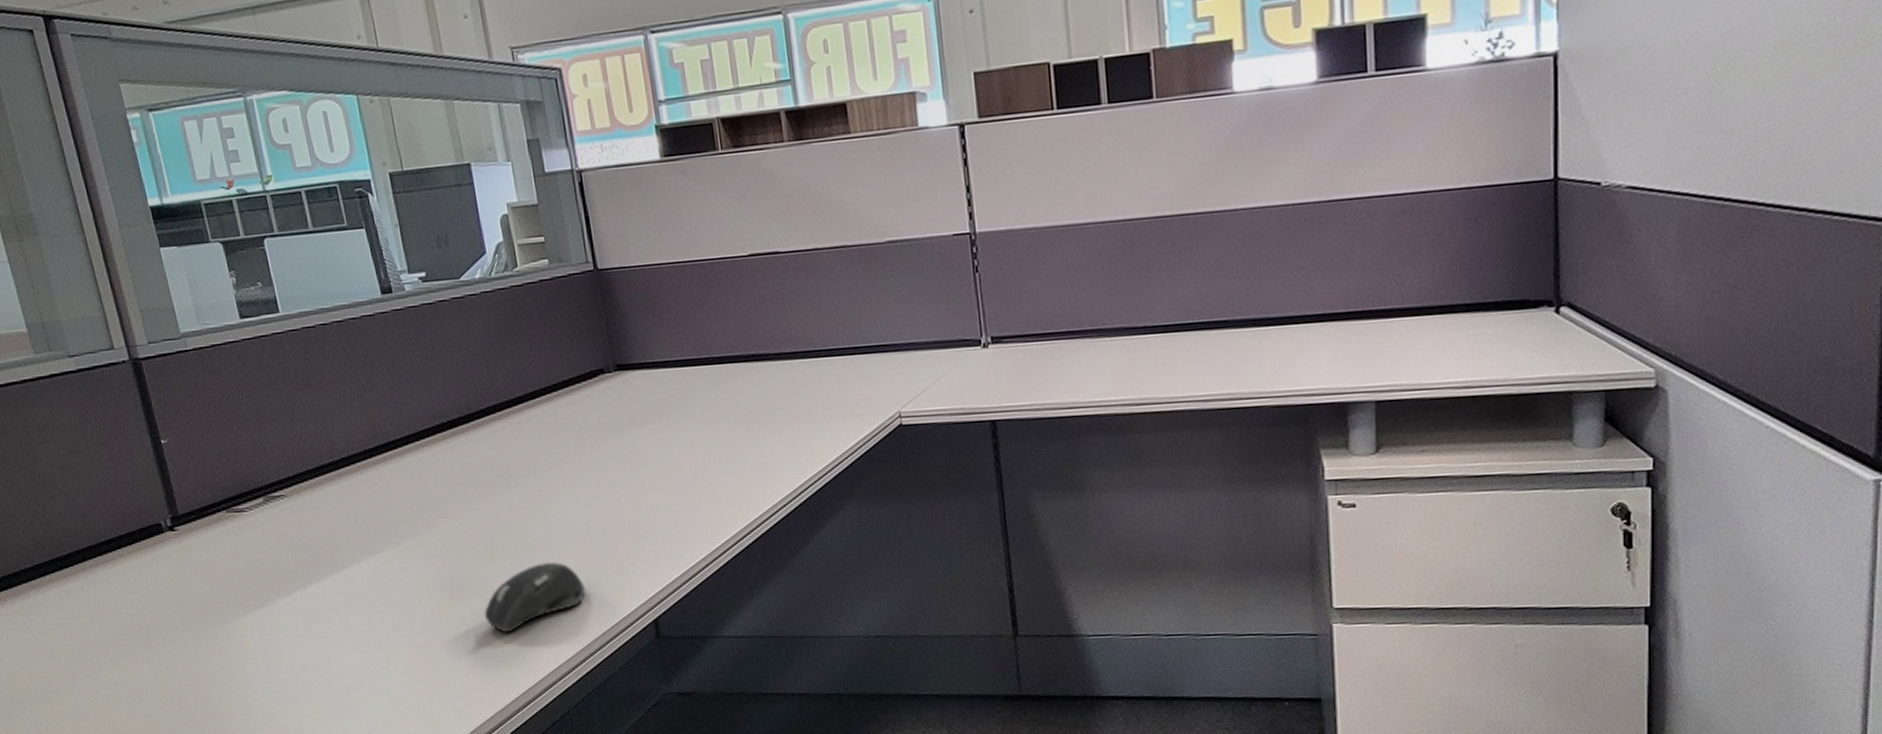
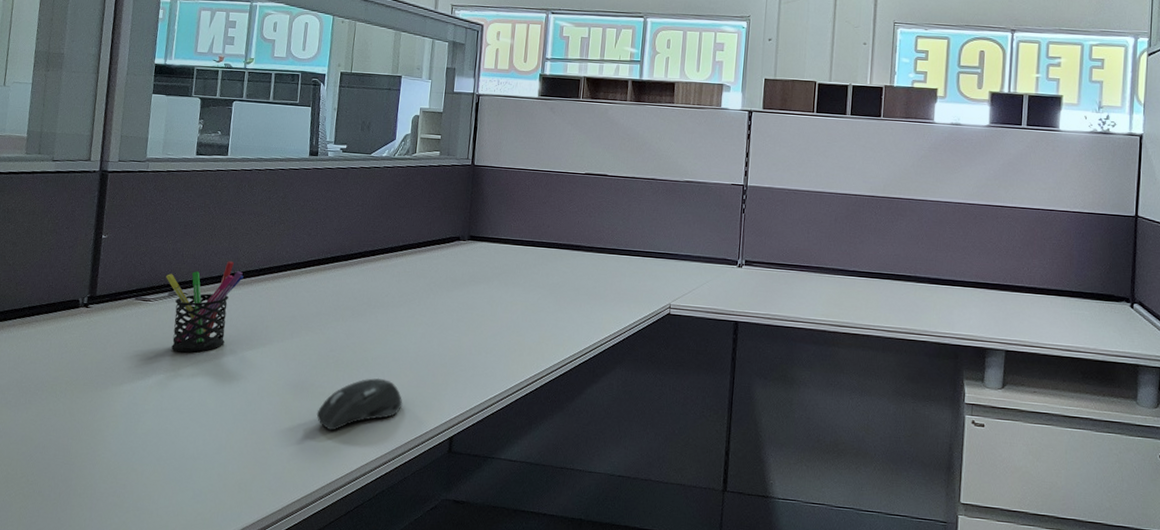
pen holder: none [252,447,349,567] -> present [165,261,244,353]

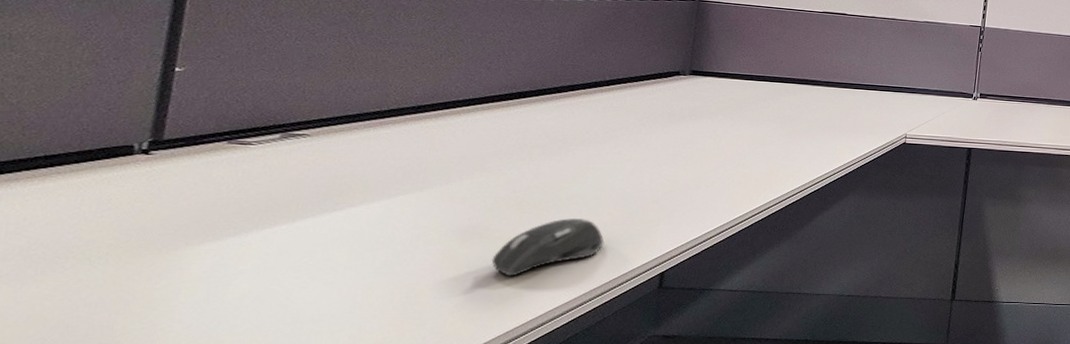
pen holder: present [165,261,244,353] -> none [276,97,395,202]

